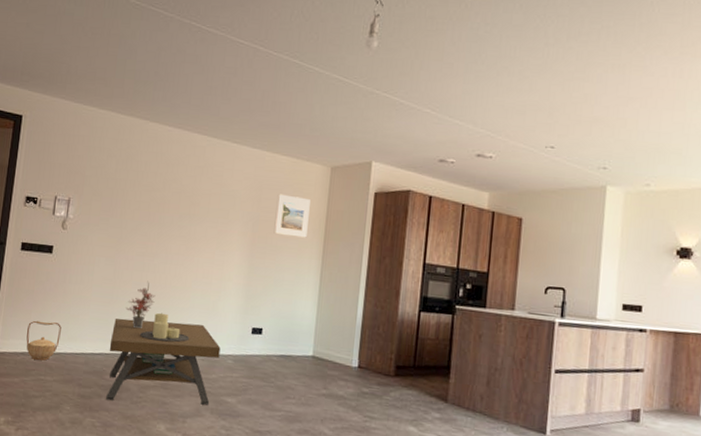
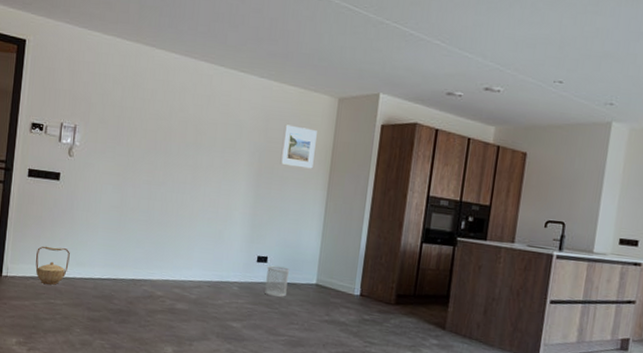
coffee table: present [106,312,221,405] -> none [115,240,227,330]
potted plant: present [126,281,156,329] -> none [133,209,163,256]
wastebasket: none [260,337,286,371] -> present [265,265,290,298]

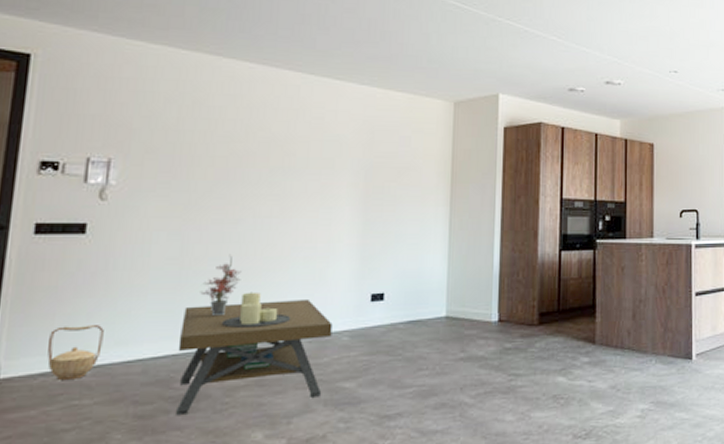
coffee table: none [115,240,227,330] -> present [176,291,333,416]
potted plant: none [133,209,163,256] -> present [200,255,242,317]
wastebasket: present [265,265,290,298] -> none [383,302,413,341]
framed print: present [280,124,317,169] -> none [391,135,433,183]

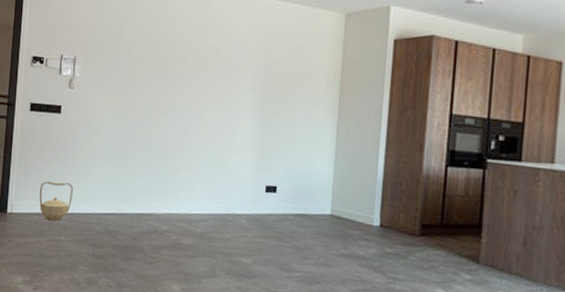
coffee table: present [176,291,333,416] -> none [120,171,234,266]
potted plant: present [200,255,242,317] -> none [136,140,165,189]

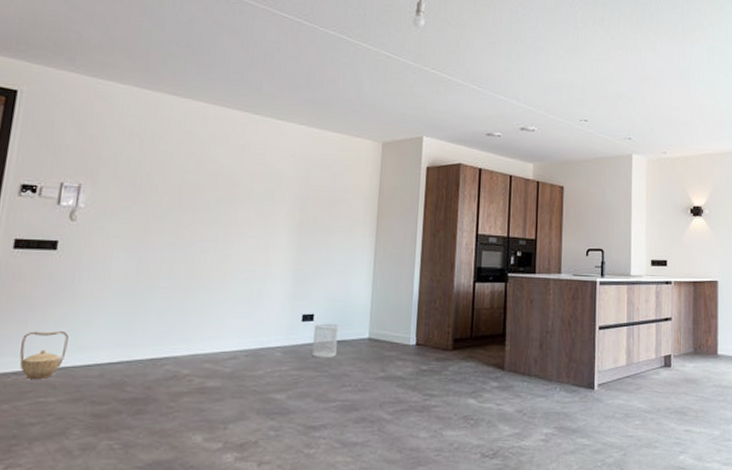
wastebasket: none [275,195,302,230] -> present [312,323,340,359]

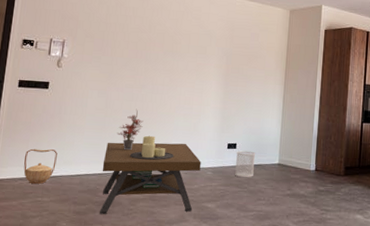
coffee table: none [127,308,267,417] -> present [100,135,201,215]
potted plant: none [152,274,189,329] -> present [117,109,144,151]

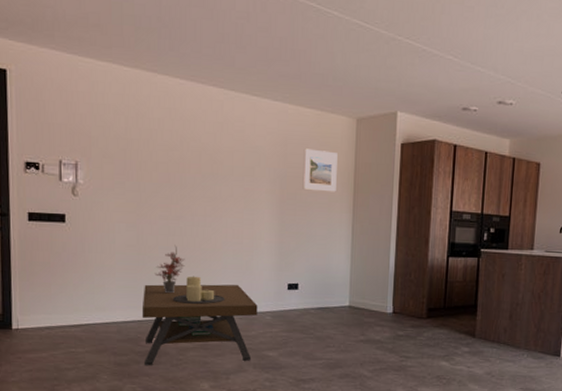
basket: present [24,148,57,185] -> none [49,293,87,334]
wastebasket: present [235,150,256,178] -> none [298,291,322,323]
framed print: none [244,32,274,68] -> present [302,148,338,192]

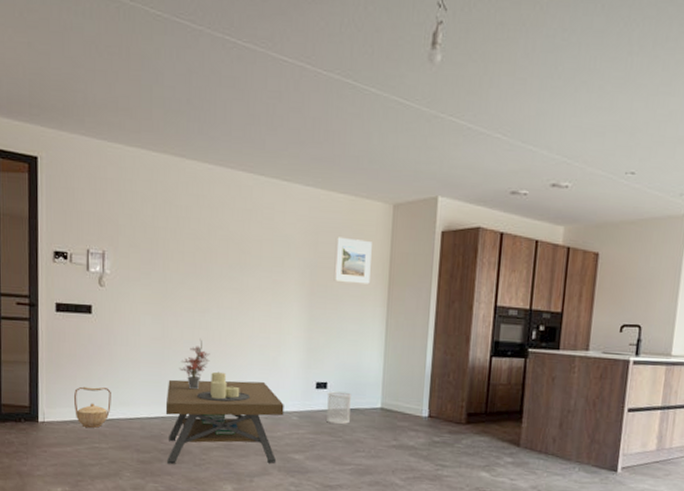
basket: none [49,293,87,334] -> present [74,386,111,428]
wastebasket: none [298,291,322,323] -> present [327,391,352,425]

